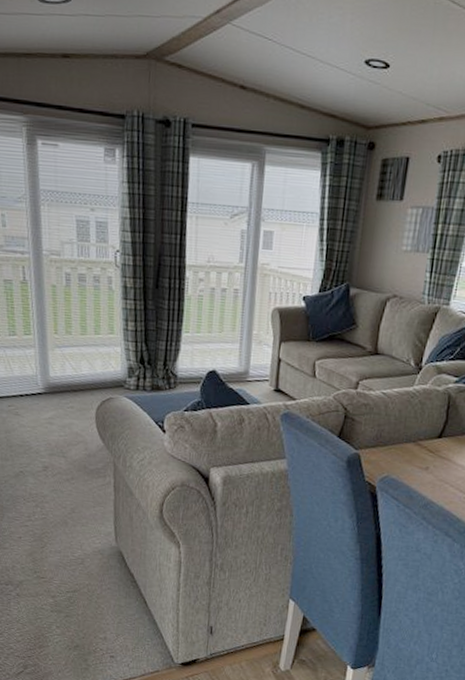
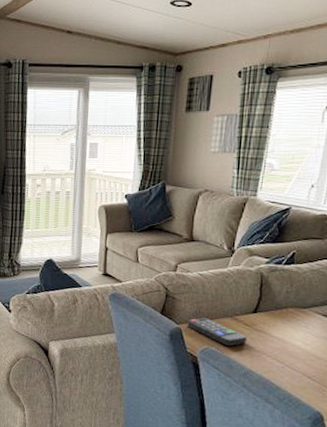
remote control: none [366,442,429,475] -> present [187,317,246,347]

